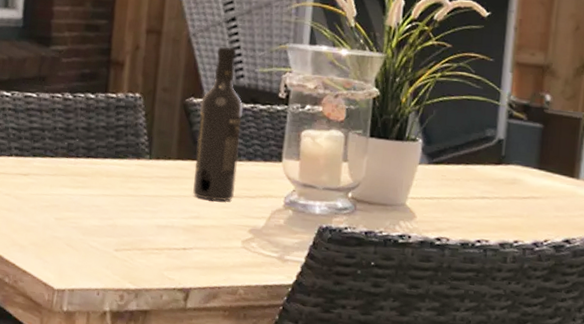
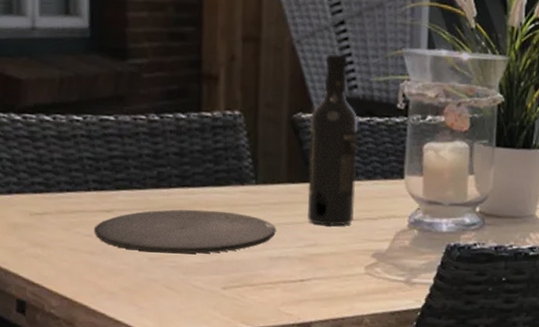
plate: none [12,176,165,218] -> present [93,209,276,254]

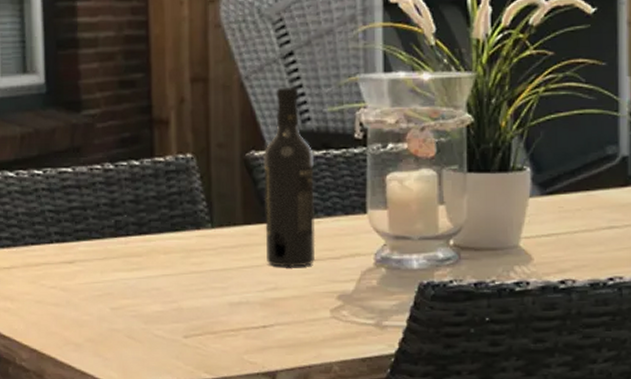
plate: present [93,209,276,254] -> none [57,257,235,303]

